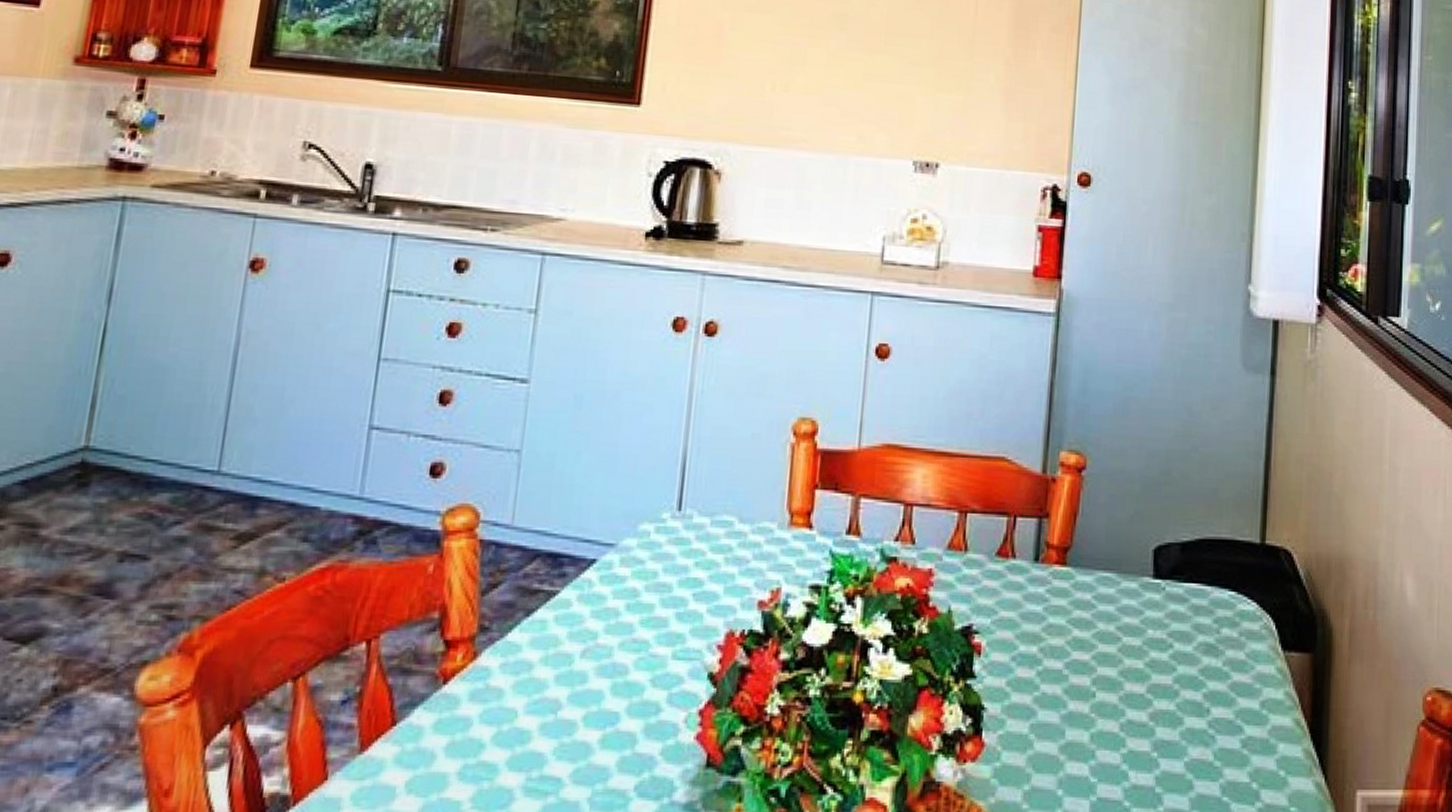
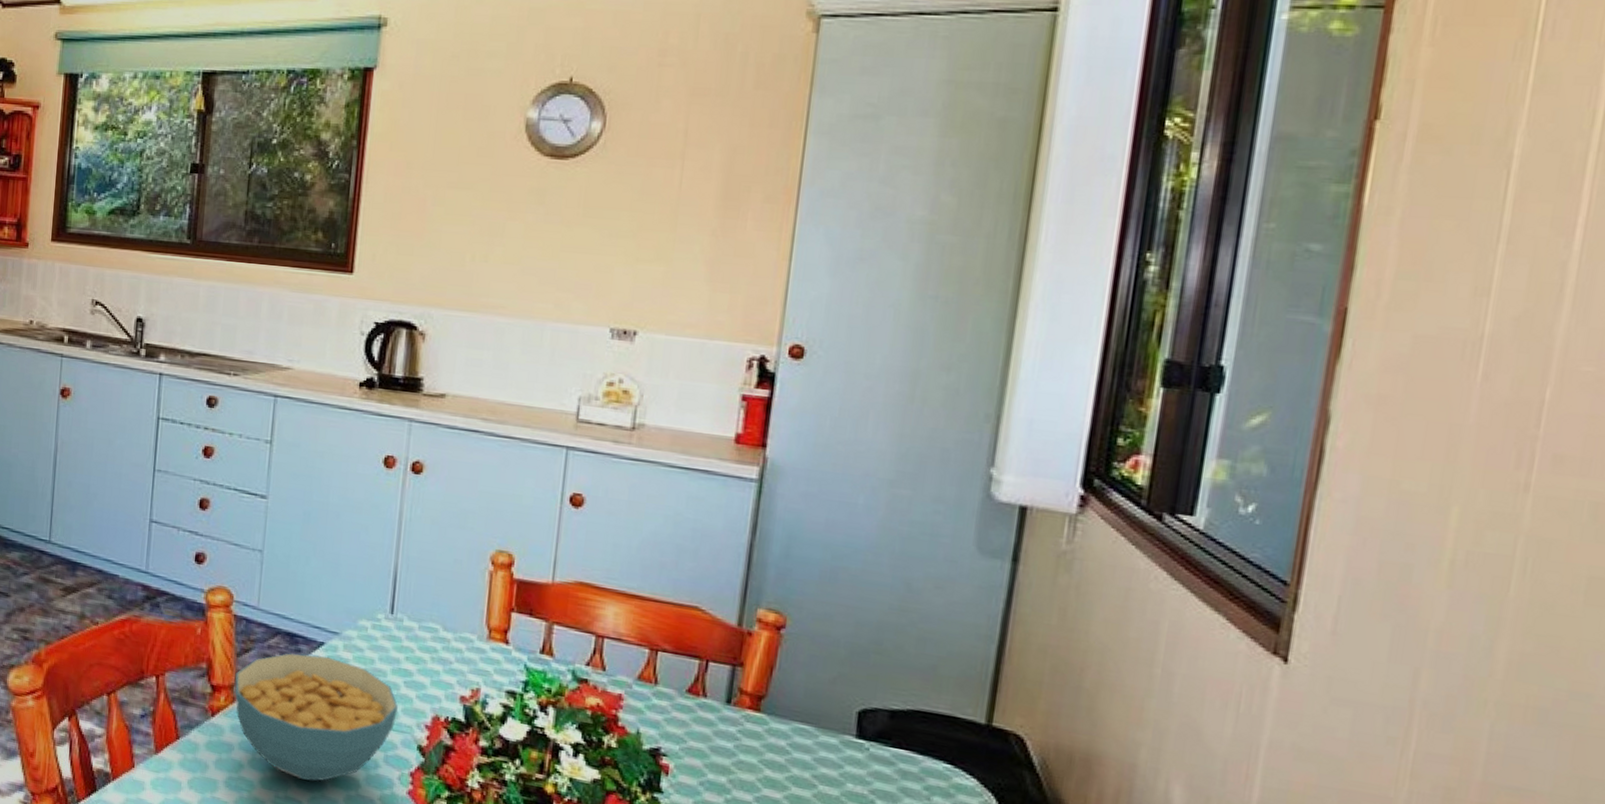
cereal bowl: none [477,576,686,749] -> present [235,653,399,782]

